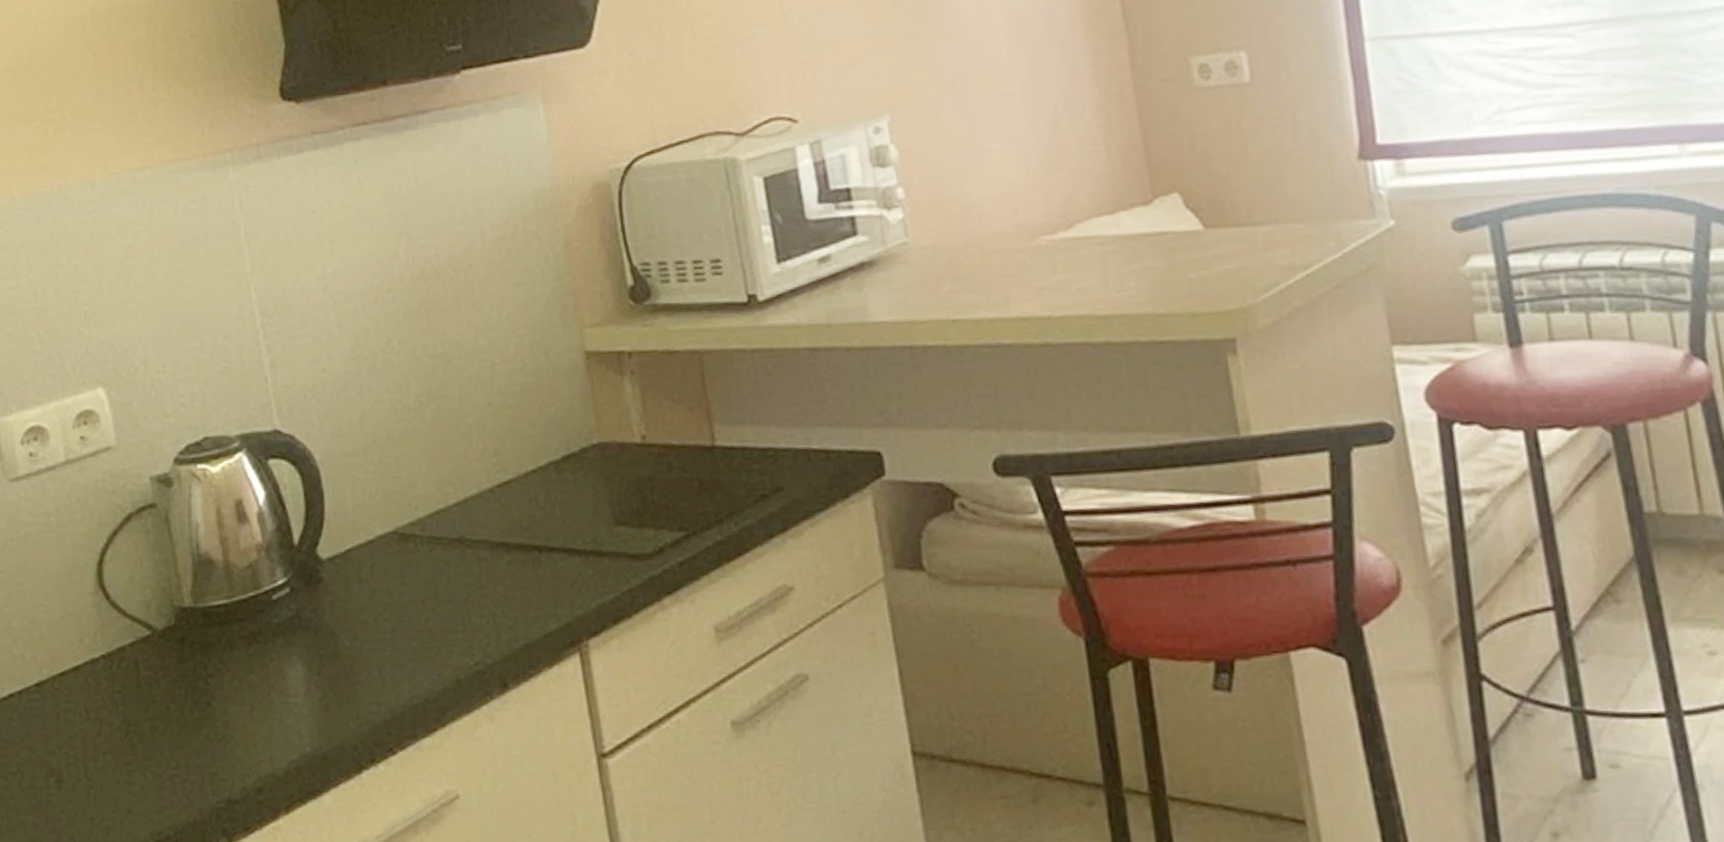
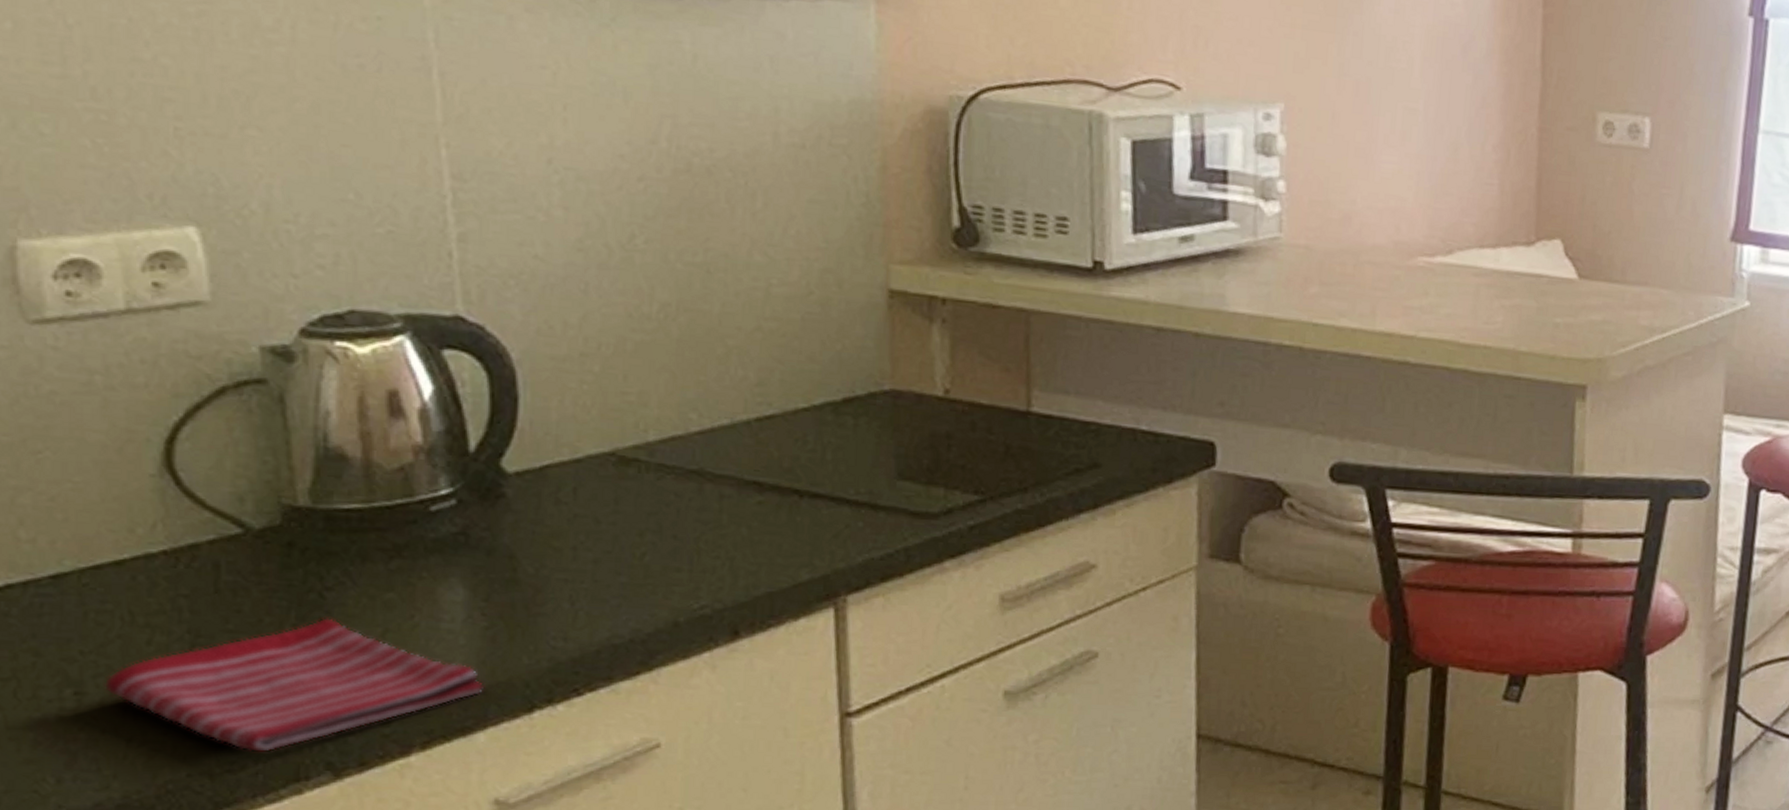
dish towel: none [74,701,324,824] -> present [105,618,483,753]

